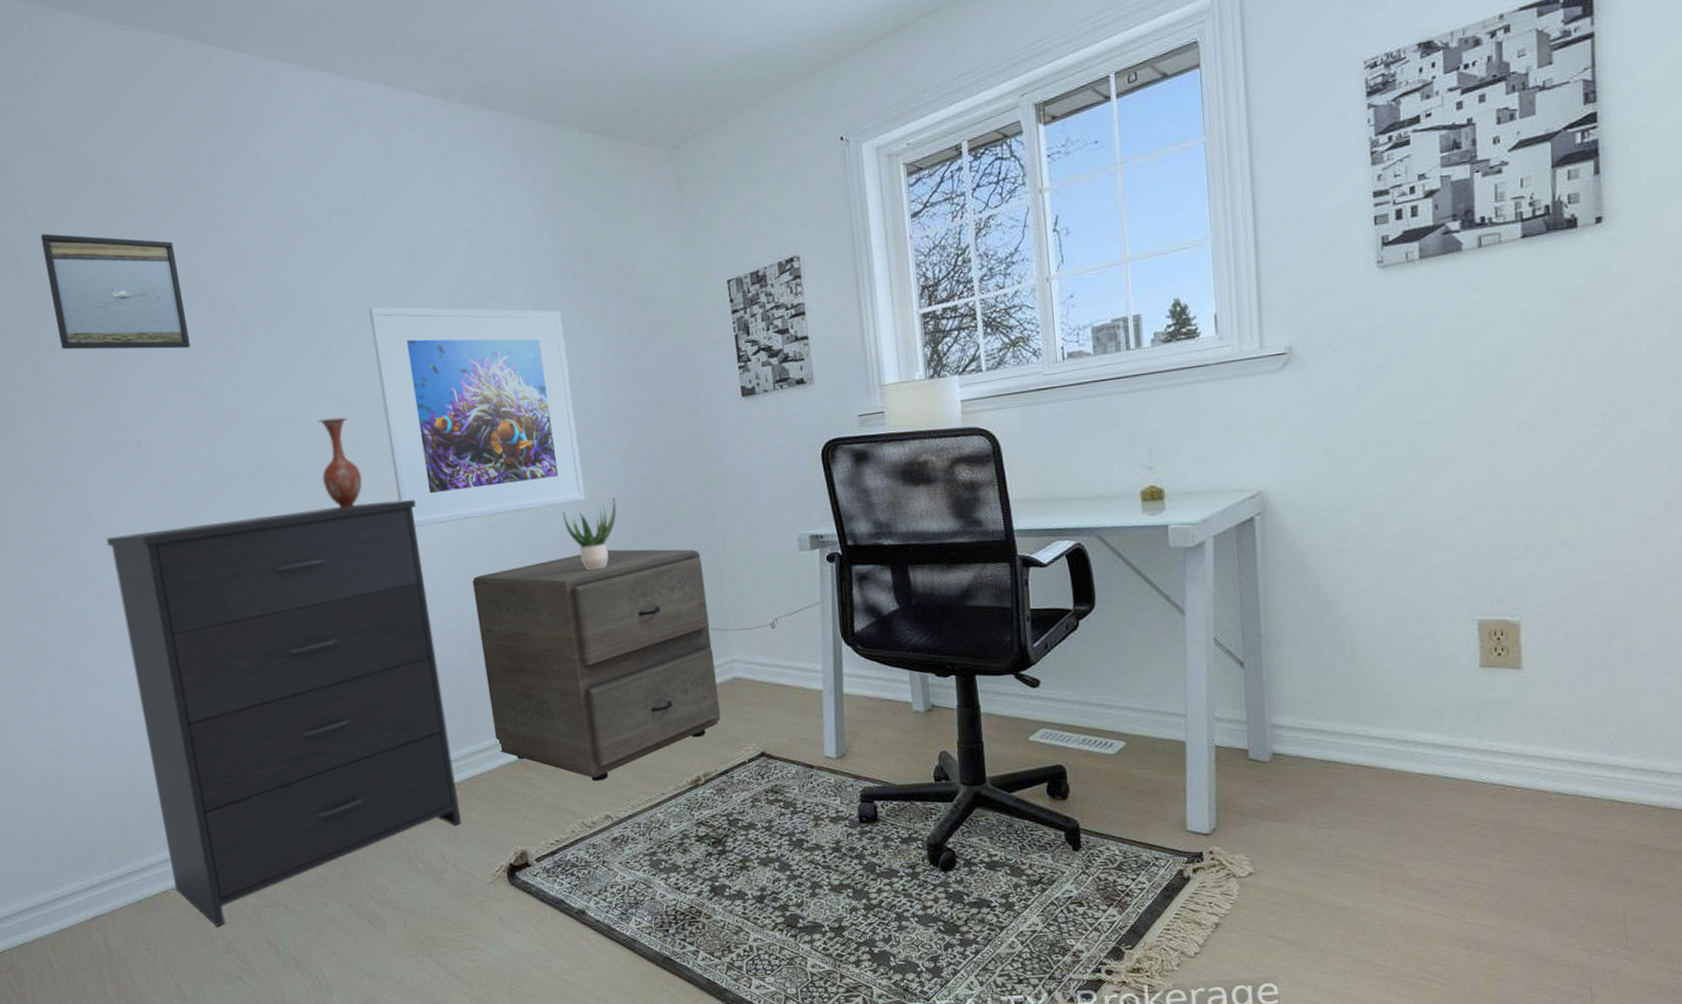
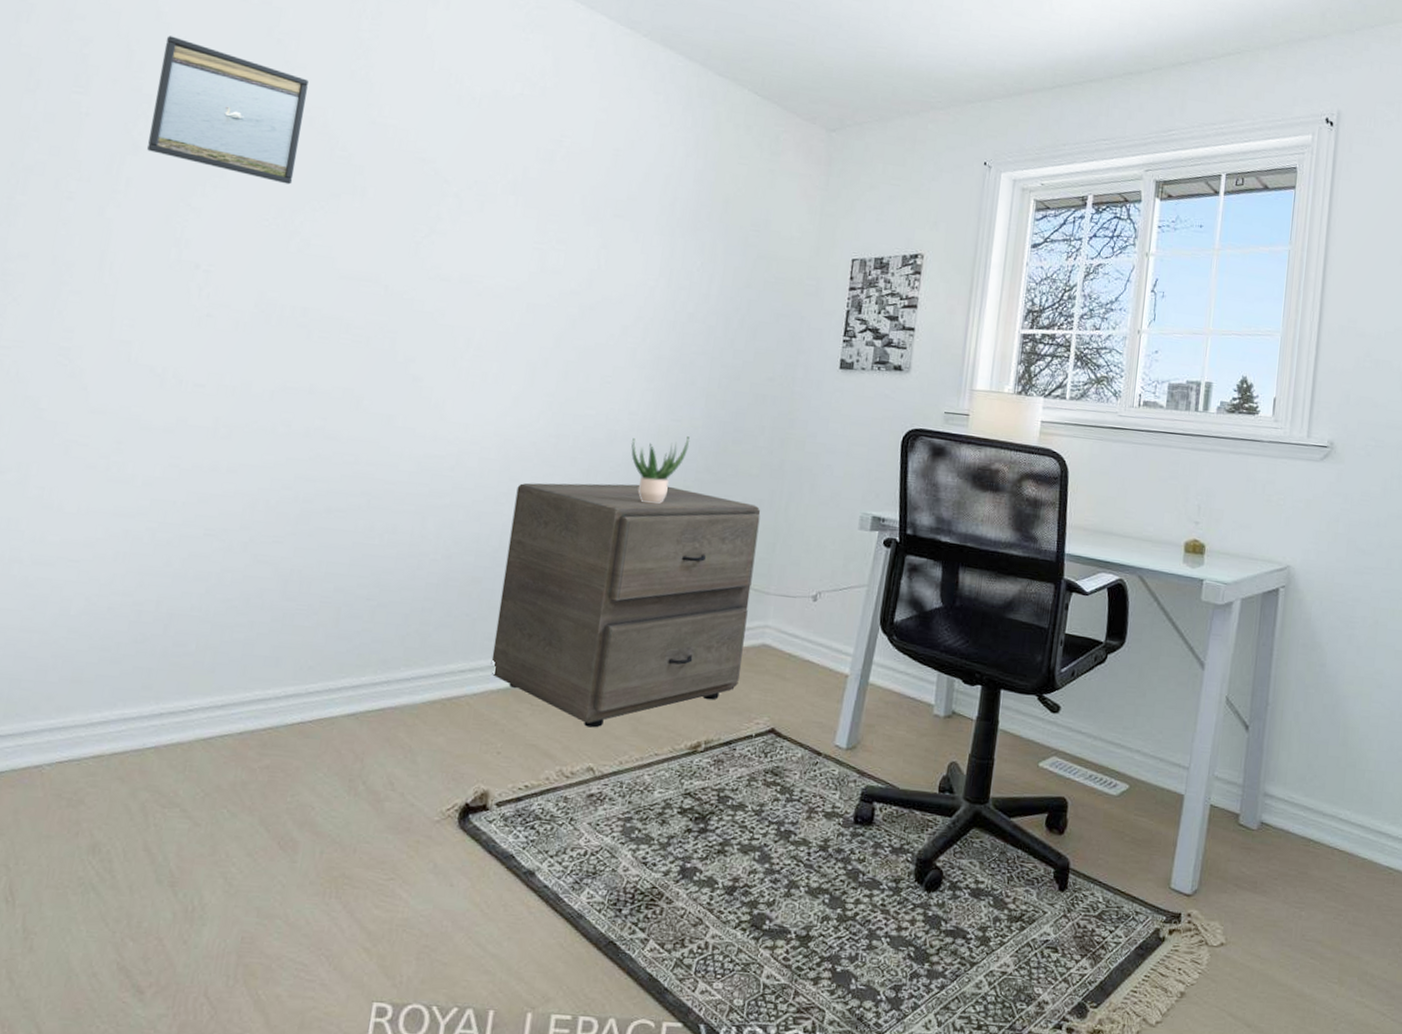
dresser: present [107,499,461,927] -> none [53,352,482,820]
vase: present [317,417,362,508] -> none [388,288,436,383]
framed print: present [368,307,585,527] -> none [463,194,685,432]

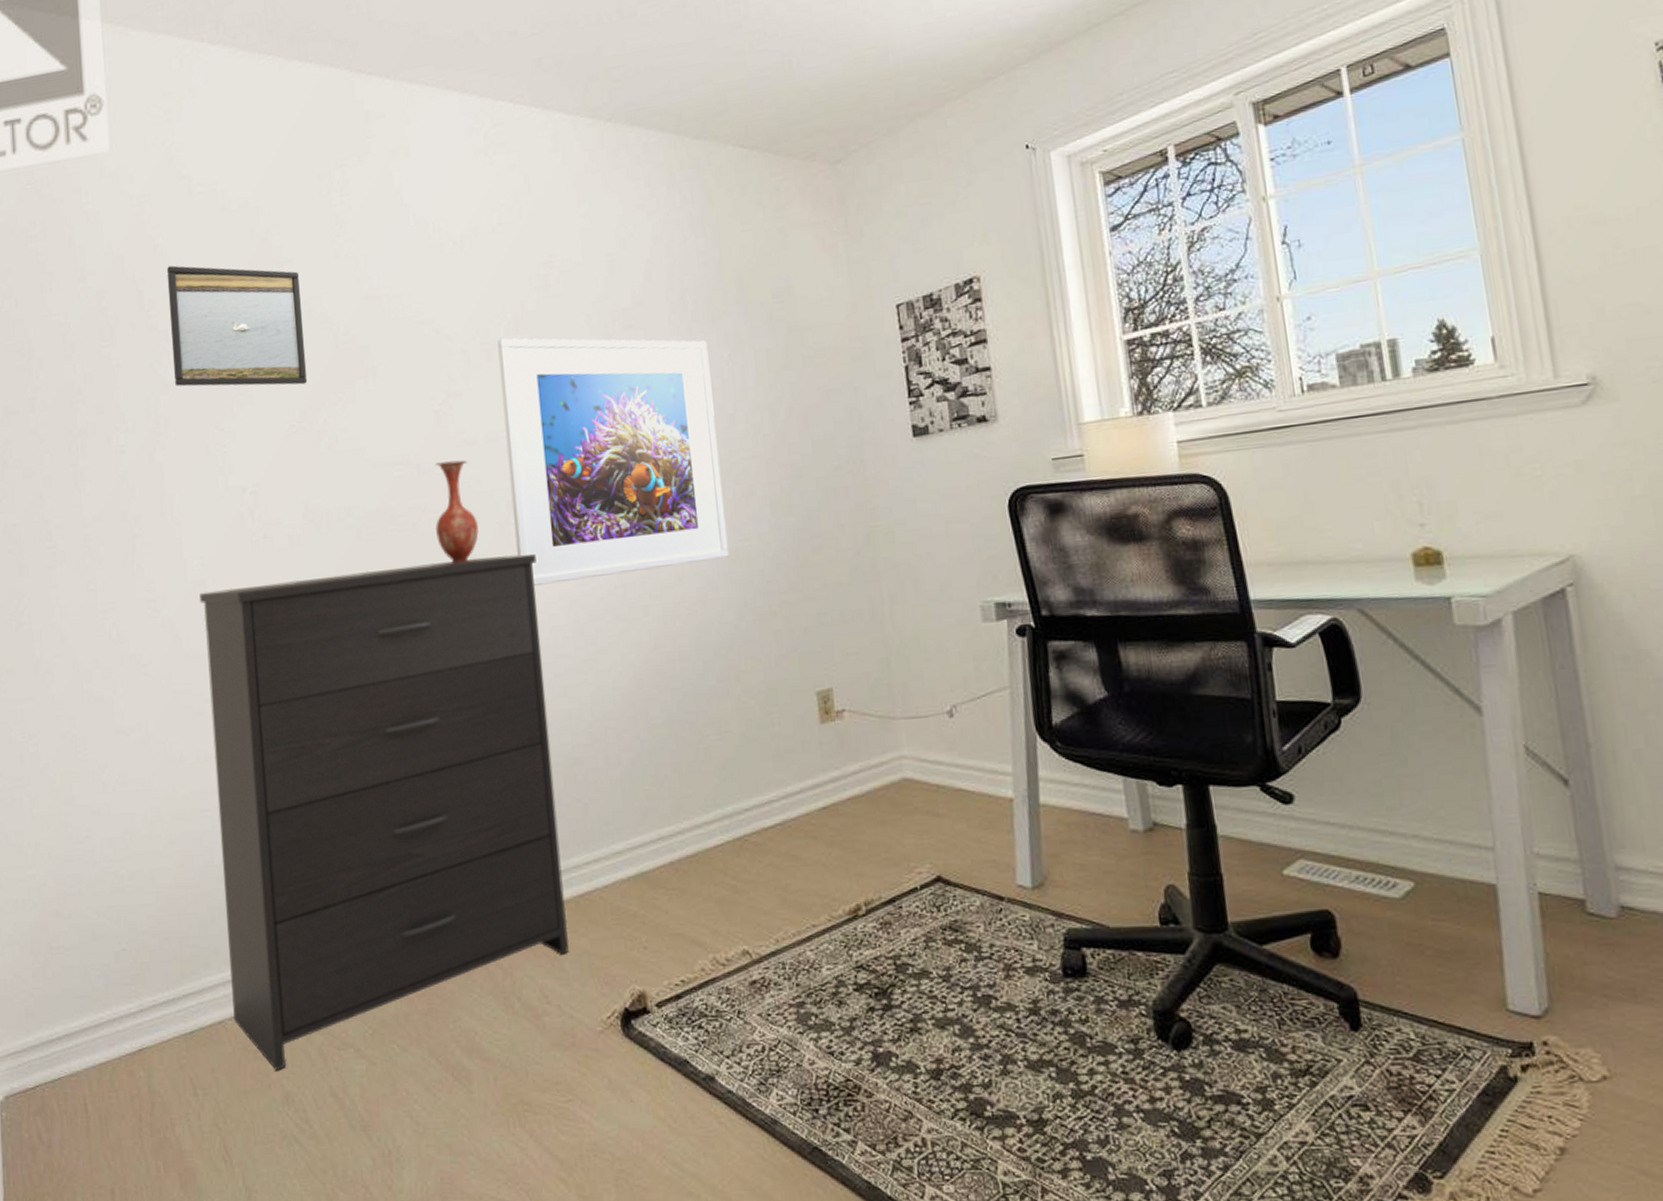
dresser: none [53,352,482,820] -> present [200,553,569,1070]
vase: none [388,288,436,383] -> present [435,460,479,563]
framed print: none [463,194,685,432] -> present [497,338,729,586]
filing cabinet: present [491,483,761,728] -> none [595,616,886,905]
potted plant: present [631,436,690,504] -> none [702,555,765,641]

